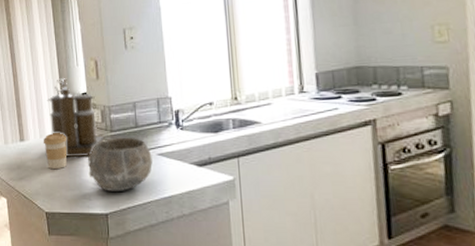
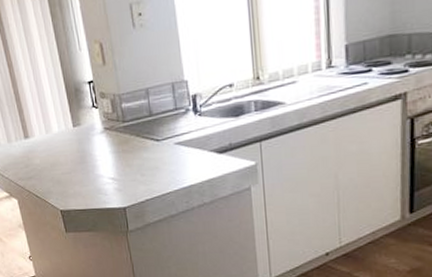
coffee cup: present [43,133,67,169] -> none [49,127,78,166]
coffee maker: present [47,77,105,158] -> none [49,65,117,153]
bowl: present [88,137,153,193] -> none [100,126,170,186]

